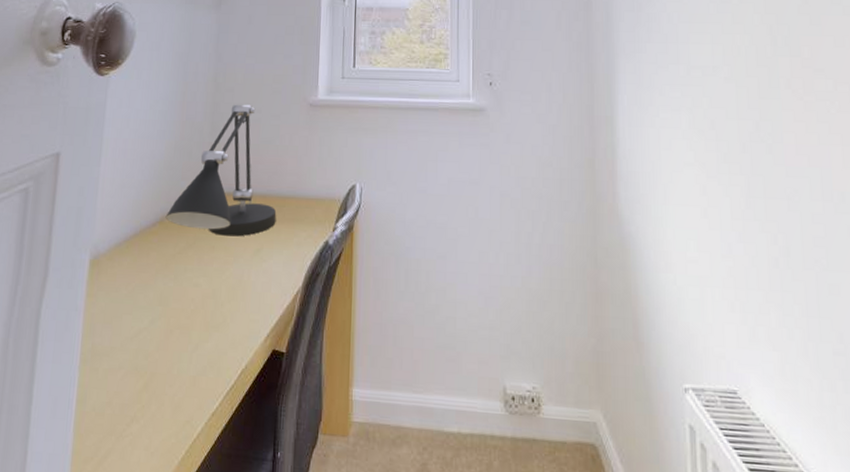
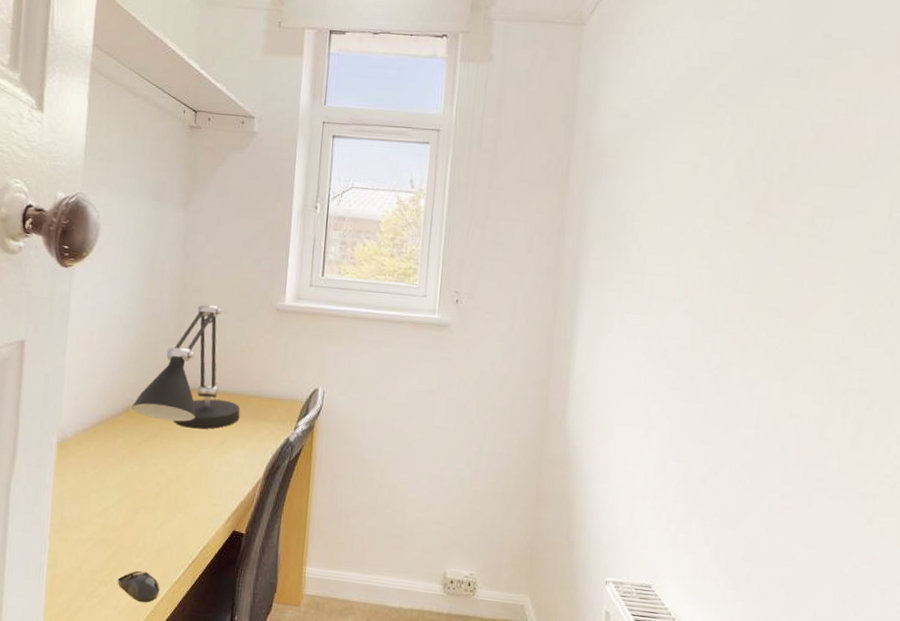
computer mouse: none [150,402,196,440] -> present [117,570,160,603]

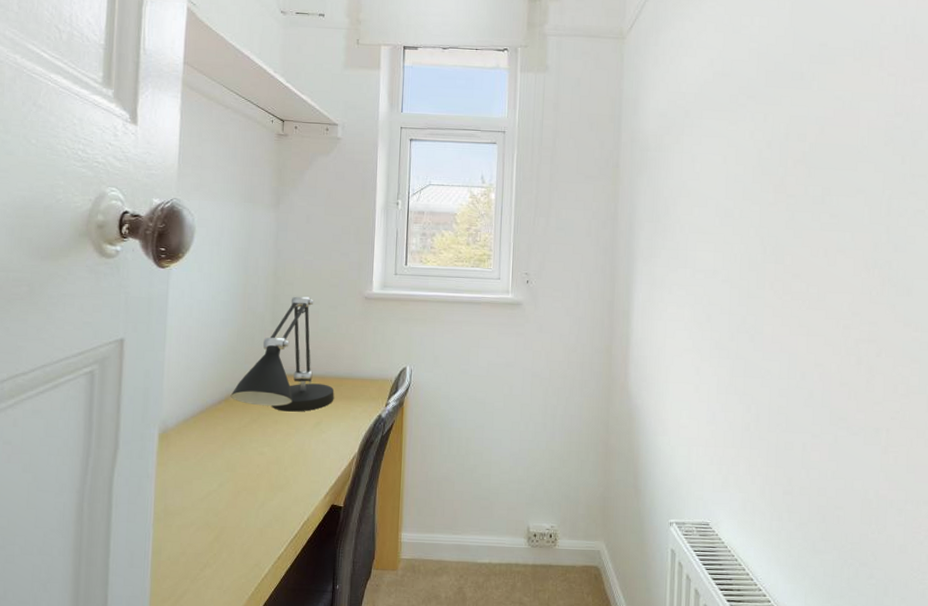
computer mouse: present [117,570,160,603] -> none [221,550,263,580]

